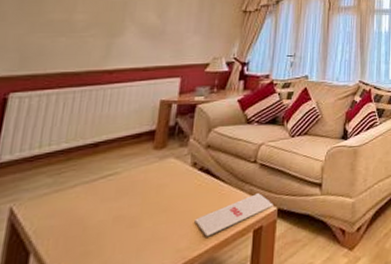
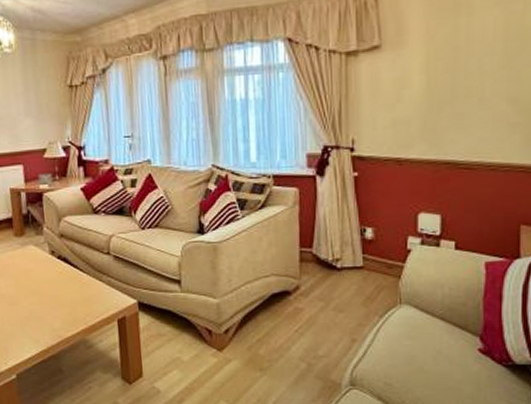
magazine: present [194,193,274,237] -> none [63,285,133,321]

